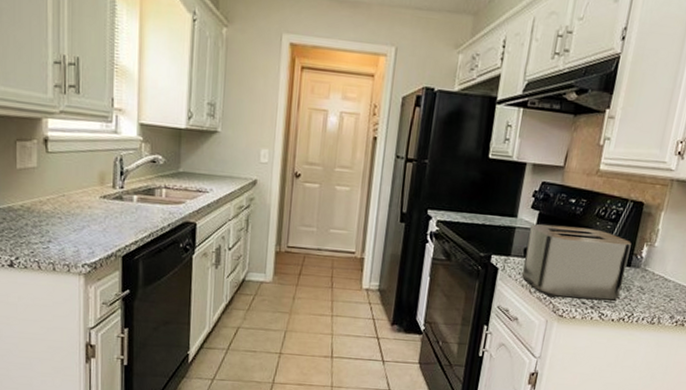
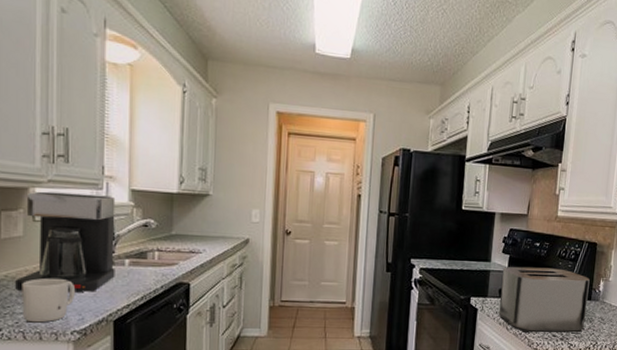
coffee maker: none [30,122,125,226] -> present [15,191,116,292]
mug: none [36,210,87,254] -> present [22,277,76,323]

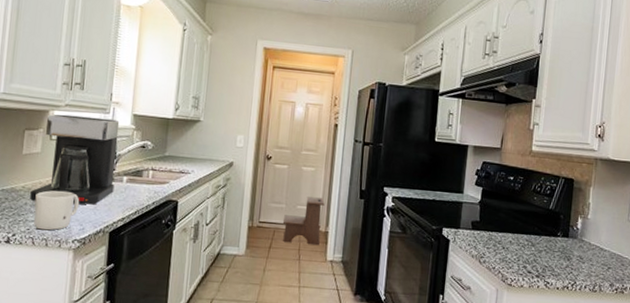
step stool: none [306,272,350,322] -> present [282,197,325,246]
toaster: present [498,266,590,334] -> none [471,199,567,271]

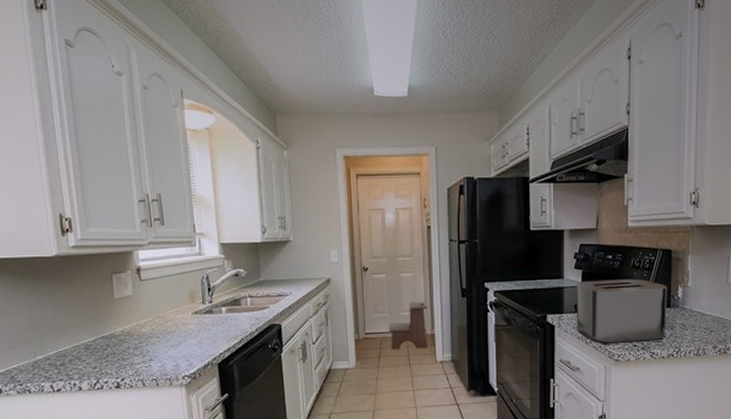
coffee maker: present [30,114,120,205] -> none [131,251,215,344]
mug: present [33,190,80,231] -> none [136,329,183,371]
toaster: none [471,199,567,271] -> present [576,279,667,345]

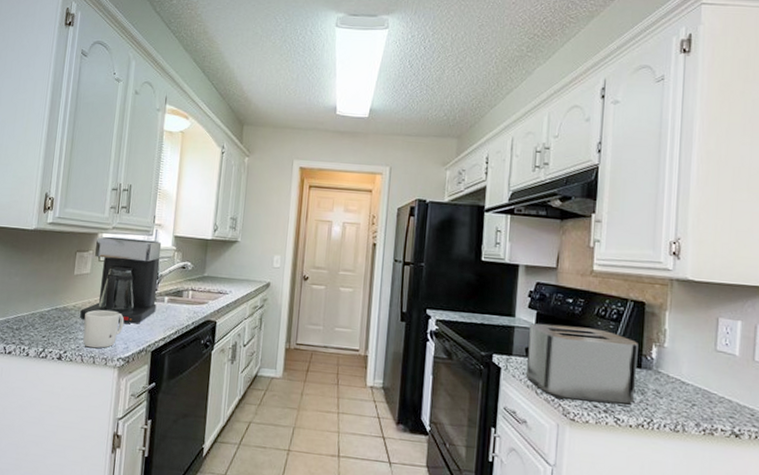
coffee maker: none [131,251,215,344] -> present [80,236,162,324]
mug: none [136,329,183,371] -> present [82,309,125,349]
step stool: present [388,302,428,350] -> none [320,318,364,370]

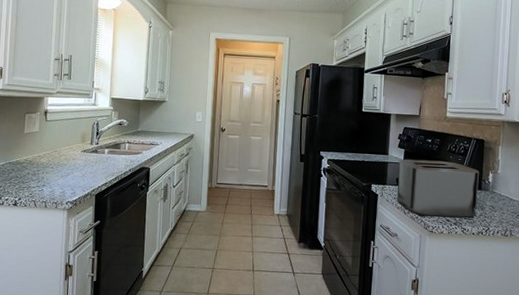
coffee maker: present [80,236,162,324] -> none [31,100,101,173]
mug: present [82,309,125,349] -> none [34,161,71,195]

